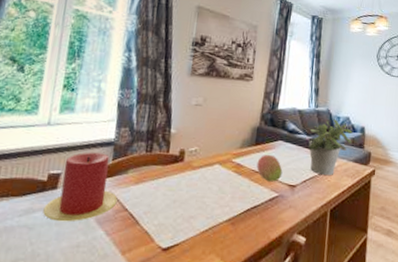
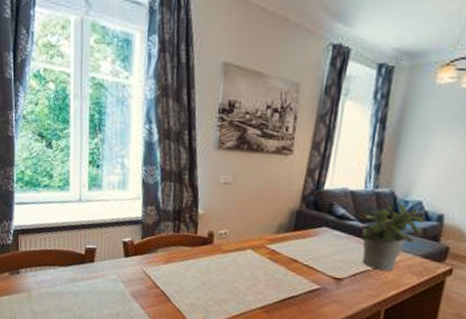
candle: present [43,152,118,222] -> none [85,229,149,293]
fruit: present [256,154,283,182] -> none [295,241,327,273]

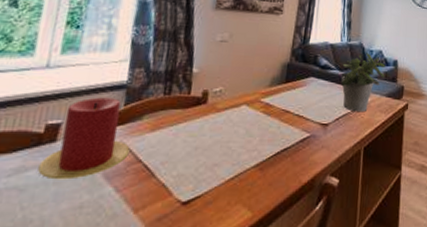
candle: none [85,229,149,293] -> present [37,97,130,180]

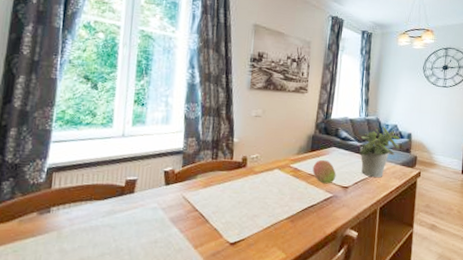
candle: present [37,97,130,180] -> none [123,160,189,222]
fruit: none [287,91,315,122] -> present [312,159,336,184]

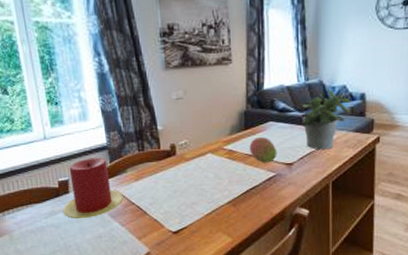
candle: none [123,160,189,222] -> present [63,157,124,219]

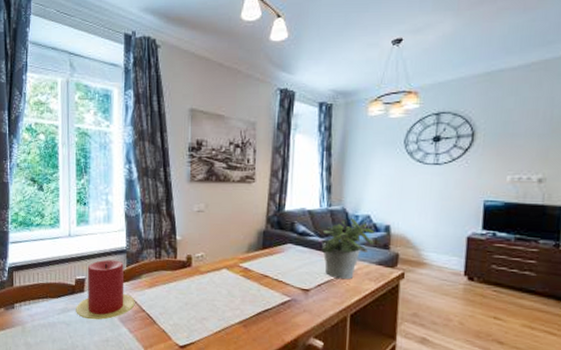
fruit: present [249,136,277,163] -> none [265,258,294,286]

